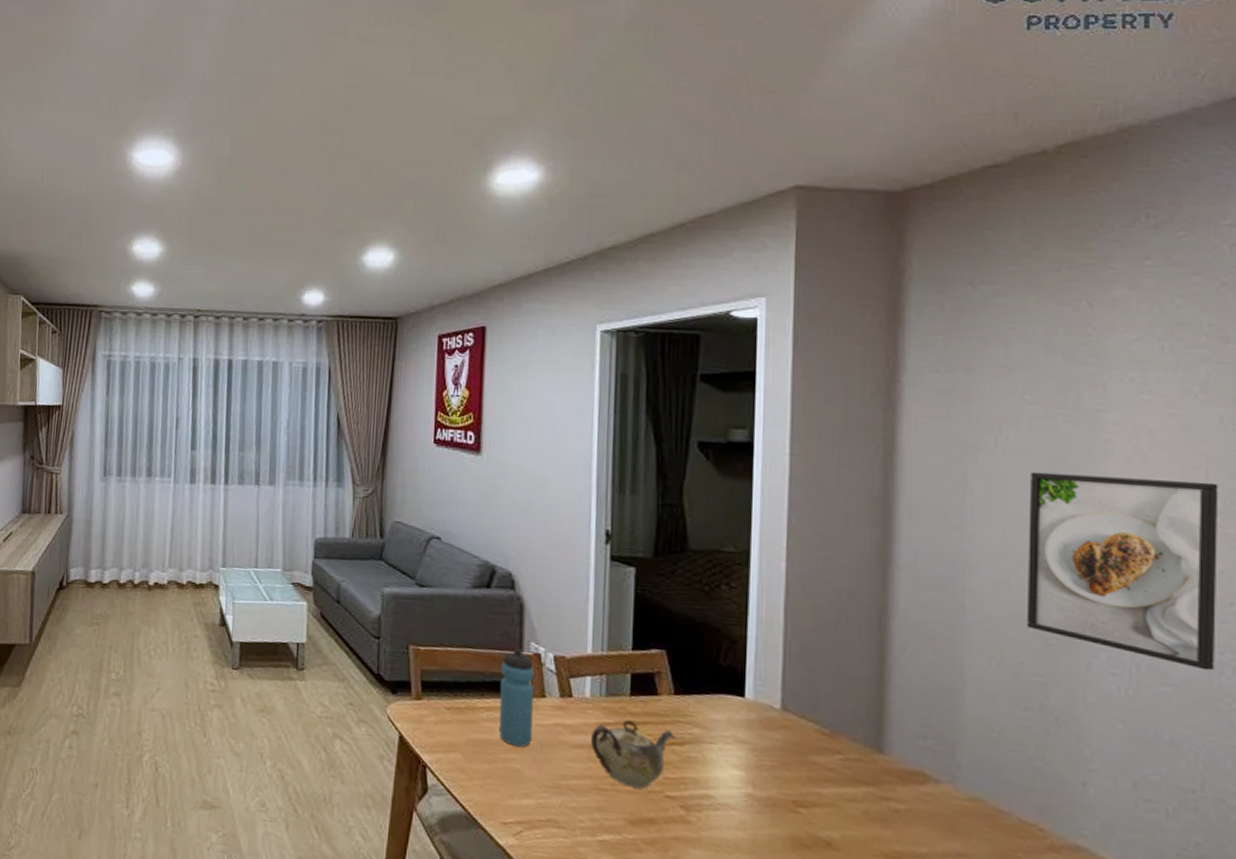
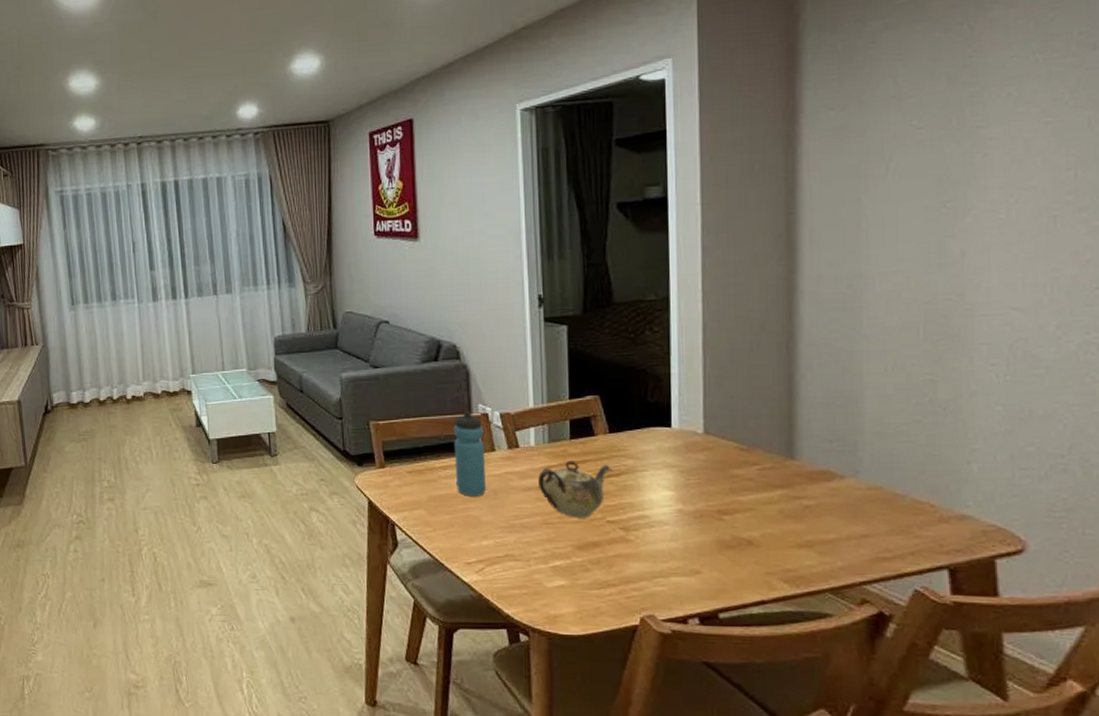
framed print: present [1026,471,1219,671] -> none [916,181,1086,350]

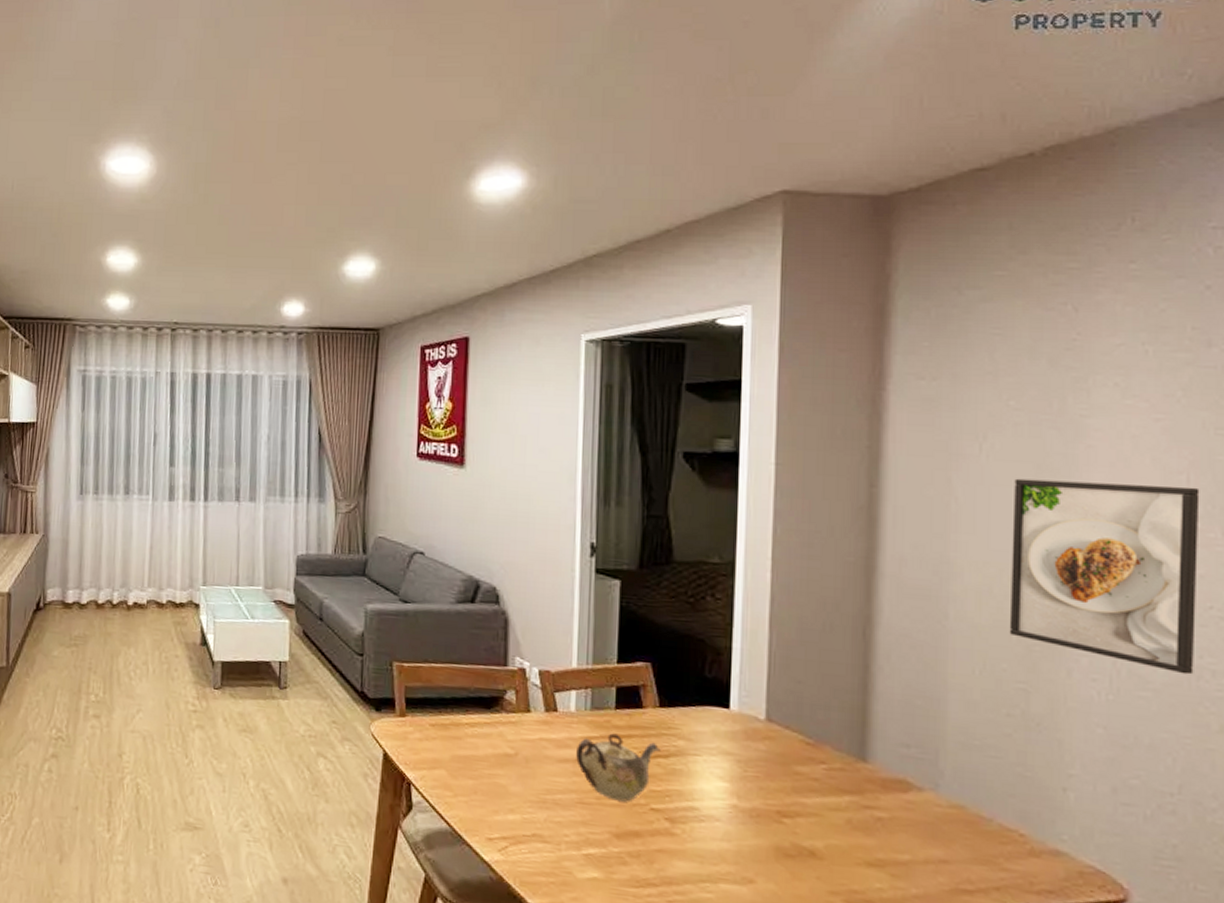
water bottle: present [453,411,486,496] -> none [483,663,519,762]
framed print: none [916,181,1086,350] -> present [1009,478,1200,675]

